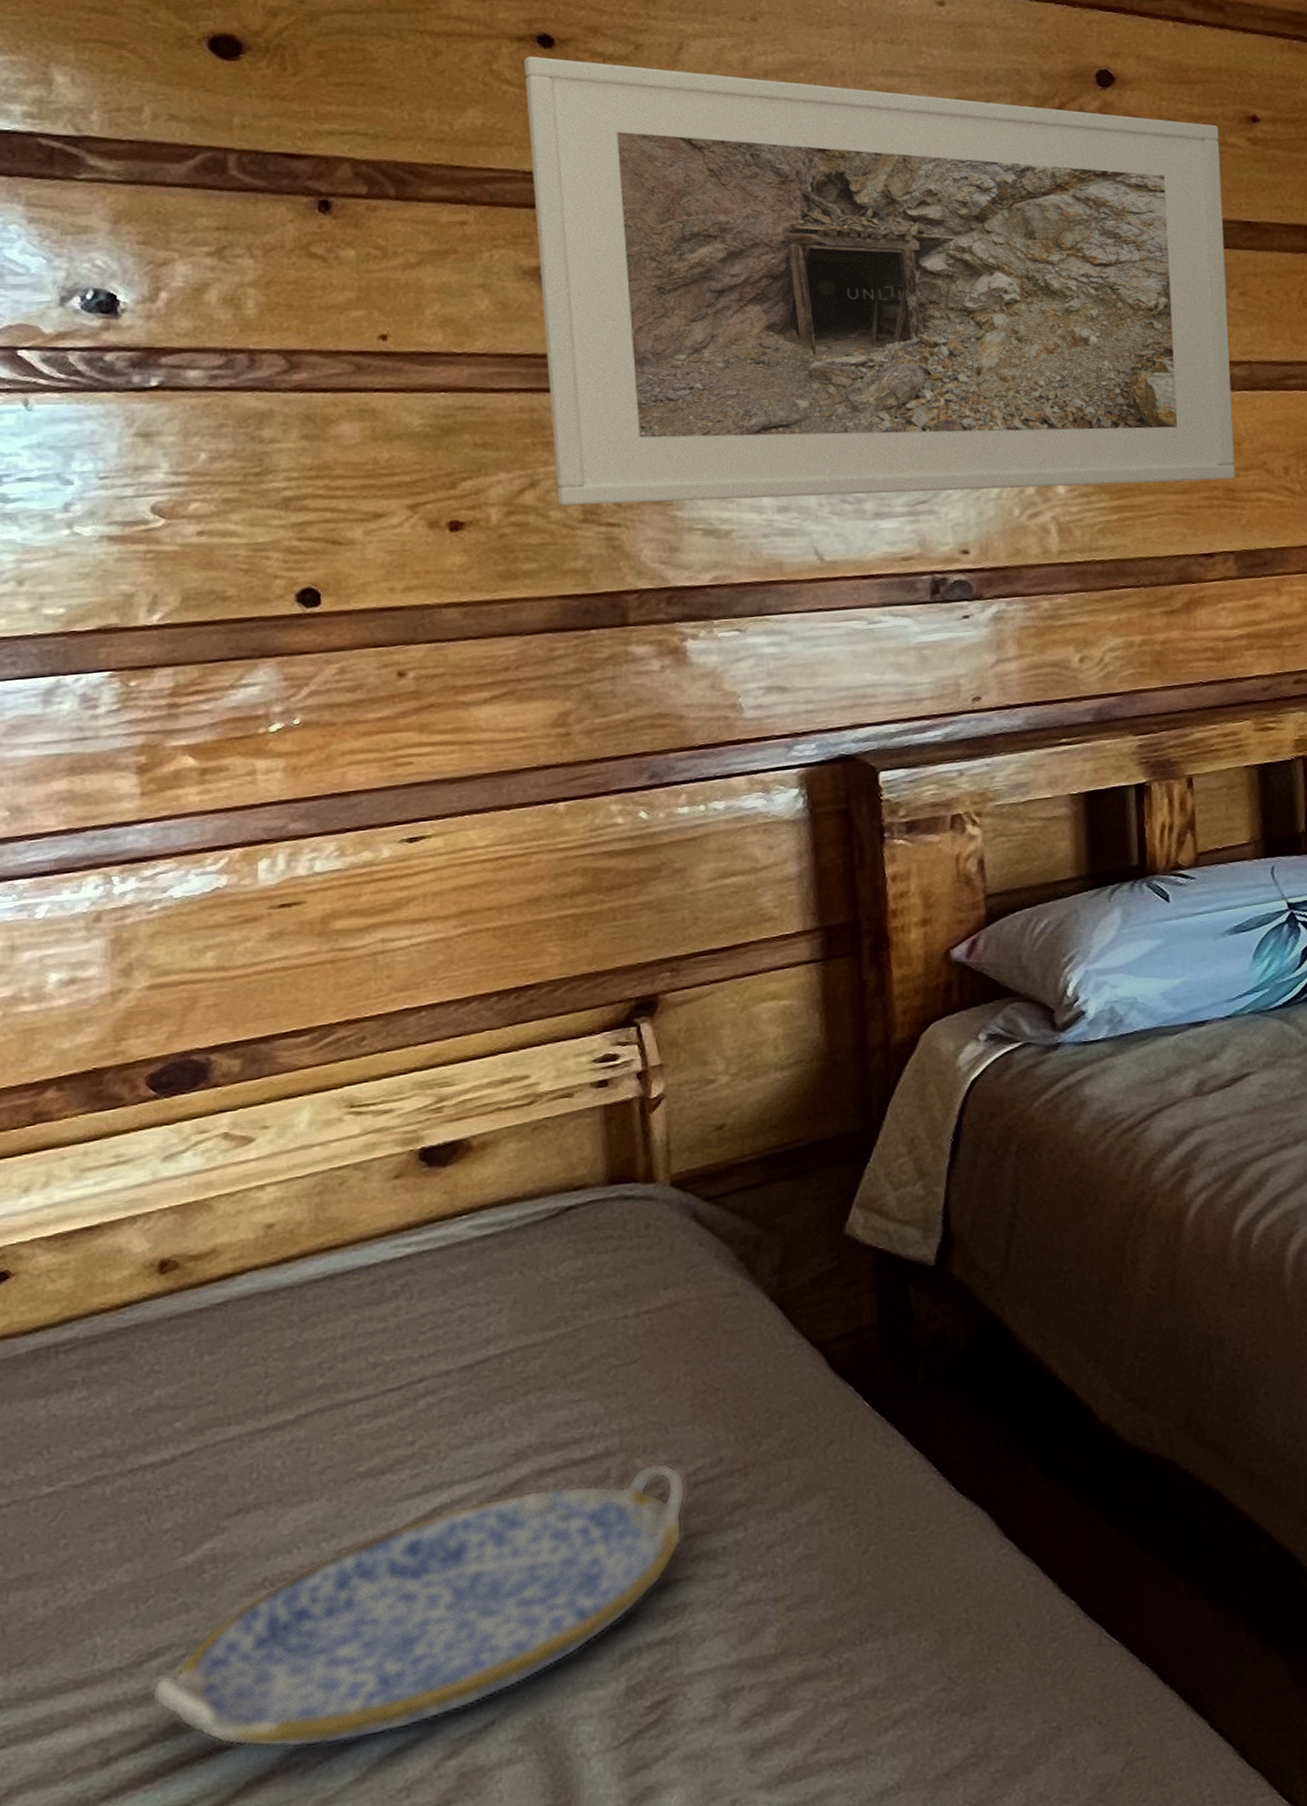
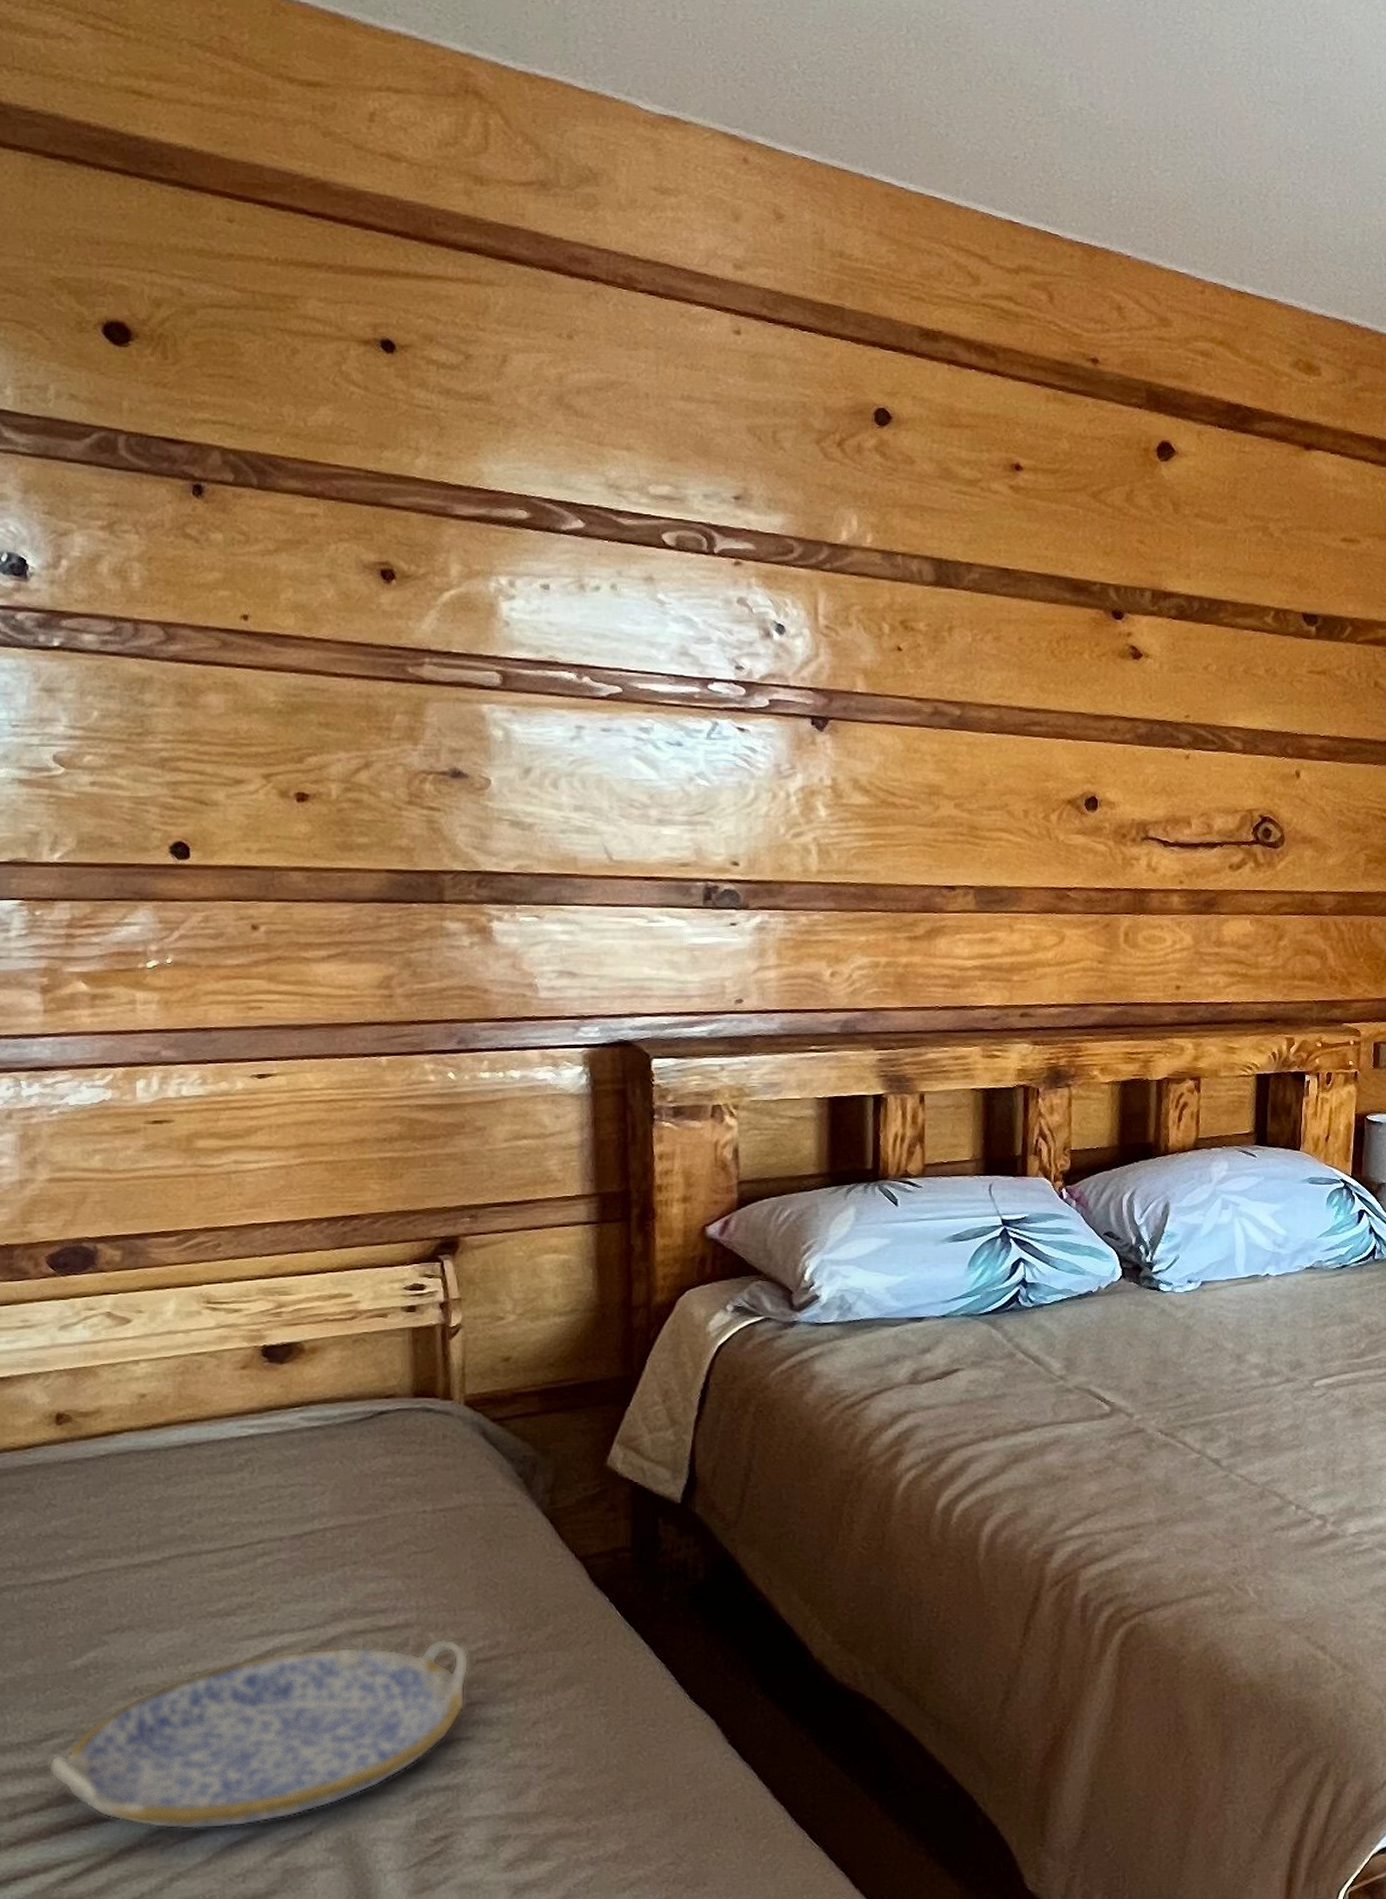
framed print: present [523,56,1236,506] -> none [368,360,984,817]

